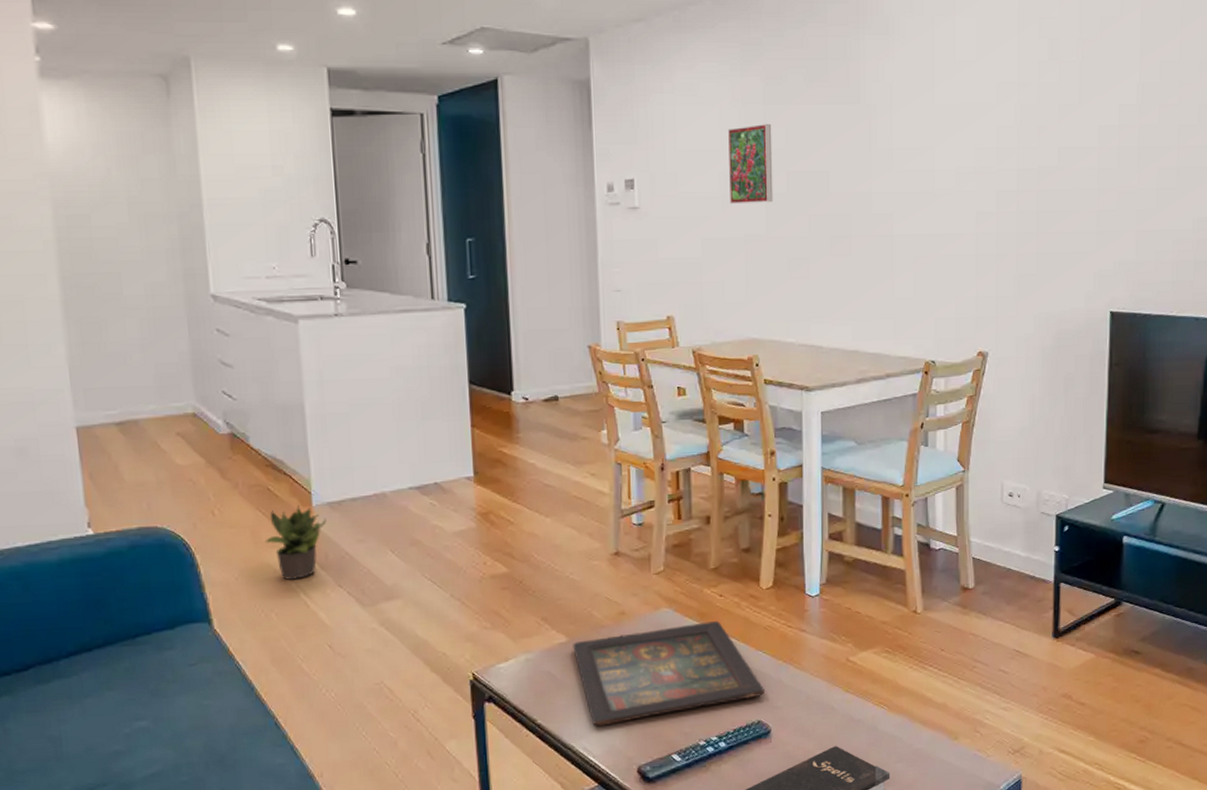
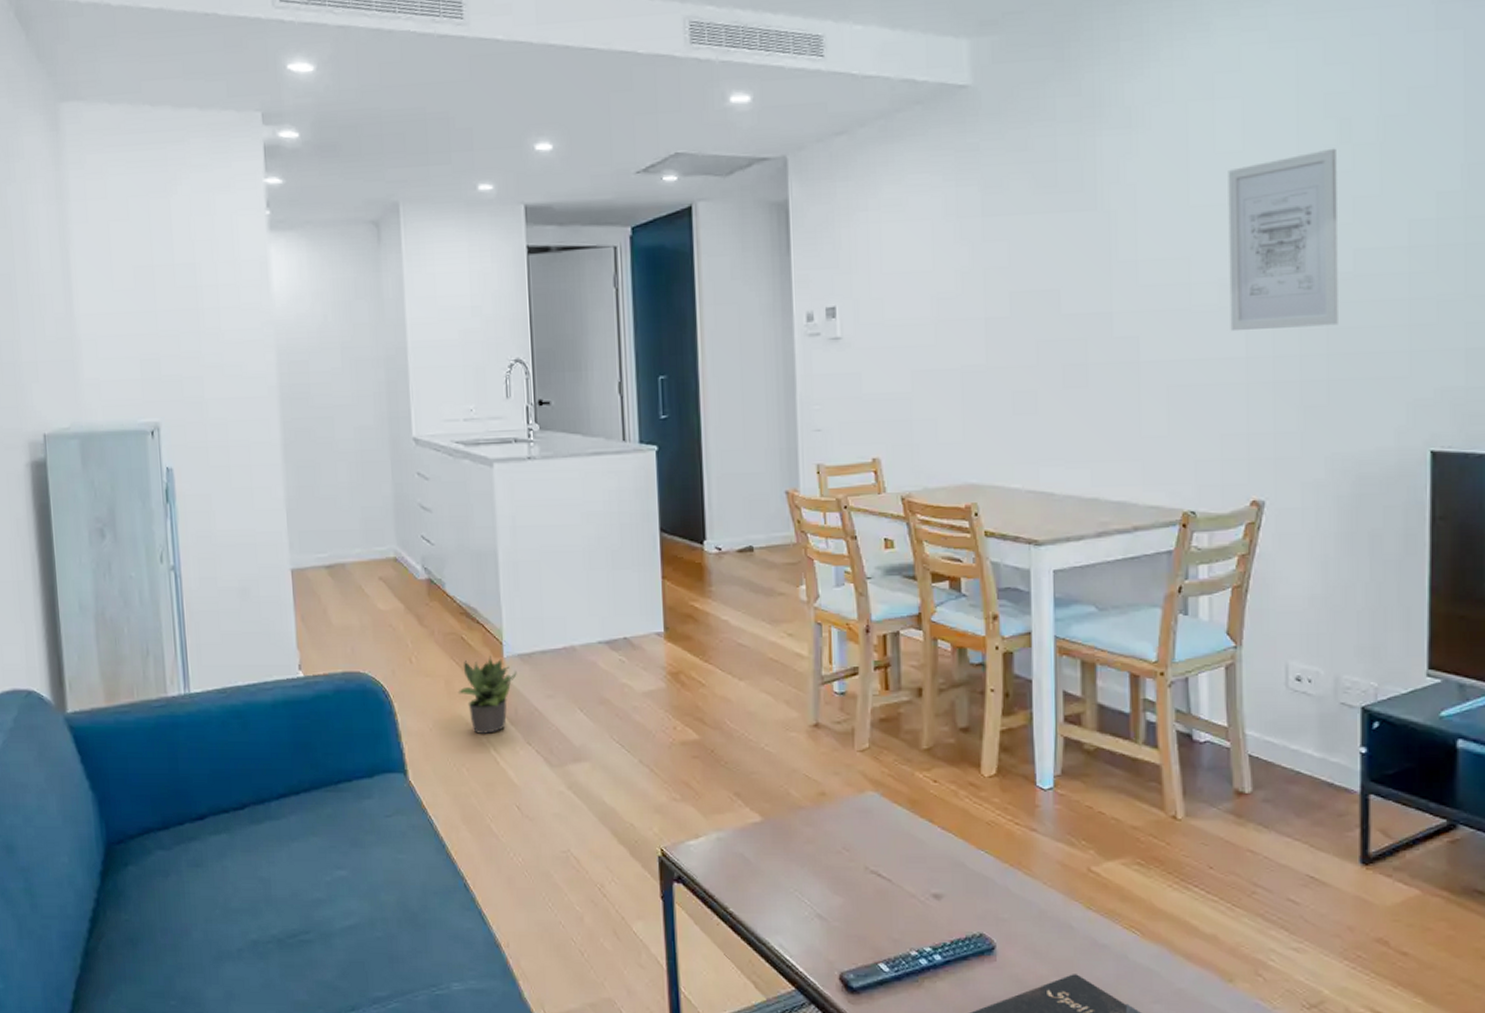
icon panel: present [573,620,764,727] -> none [768,810,987,922]
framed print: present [727,124,773,205] -> none [940,239,994,332]
wall art: none [964,63,1047,212] -> present [1228,148,1338,332]

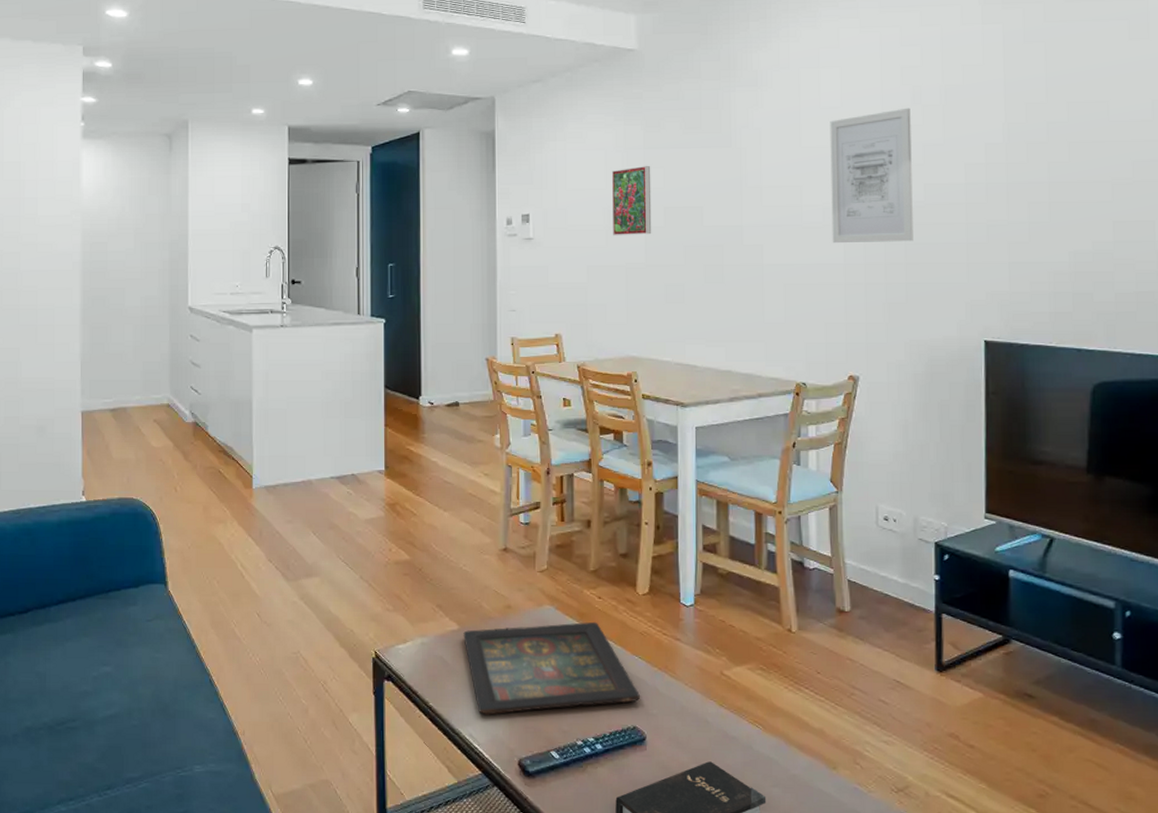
potted plant: present [457,656,517,734] -> none [213,487,263,552]
icon panel: none [768,810,987,922] -> present [463,621,640,715]
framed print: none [940,239,994,332] -> present [611,166,652,236]

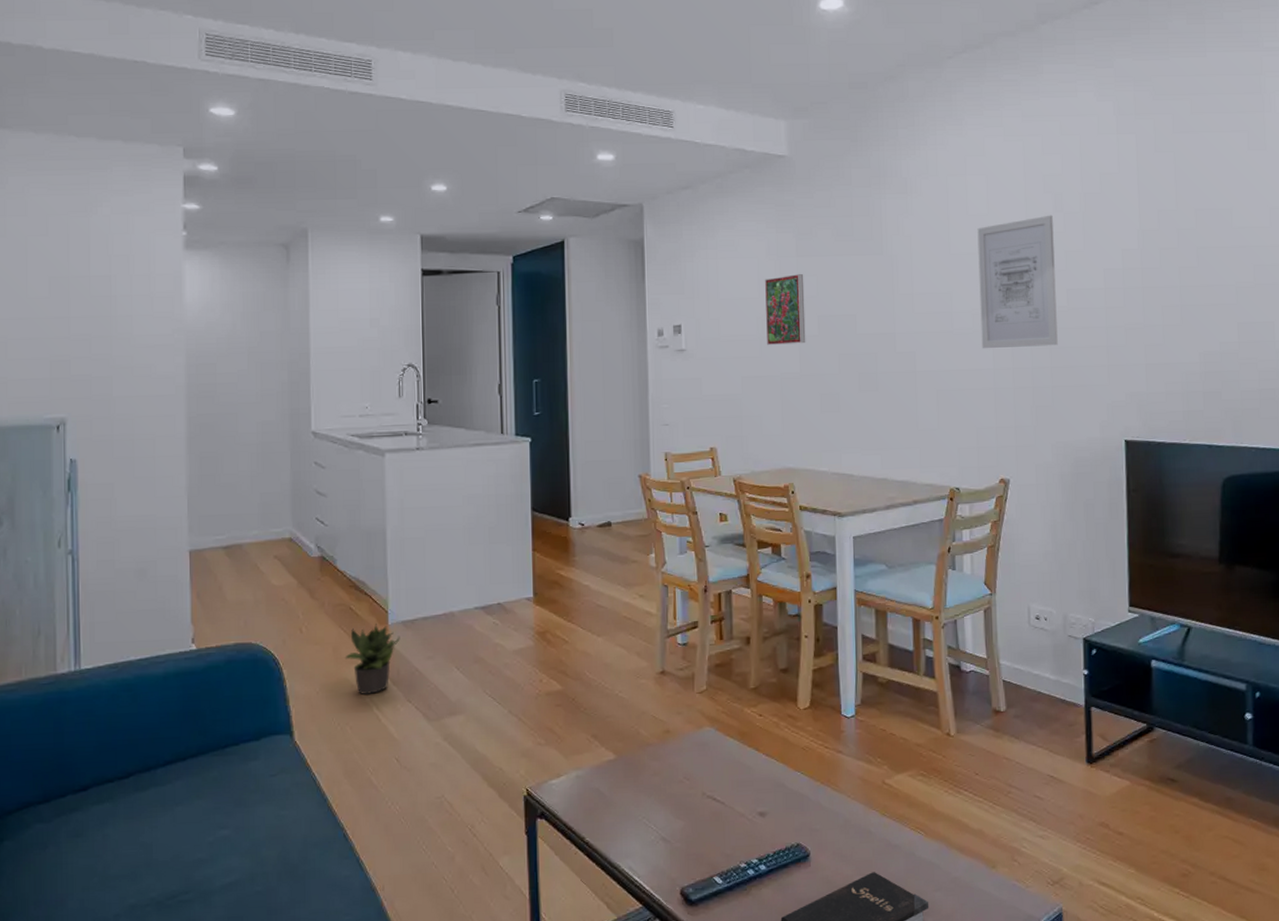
potted plant: none [213,487,263,552] -> present [344,624,400,694]
icon panel: present [463,621,640,715] -> none [620,740,803,846]

